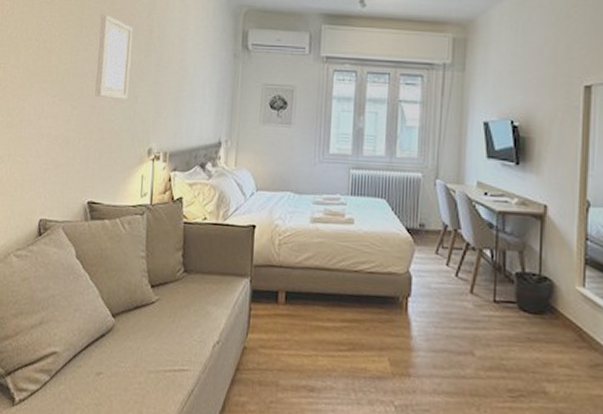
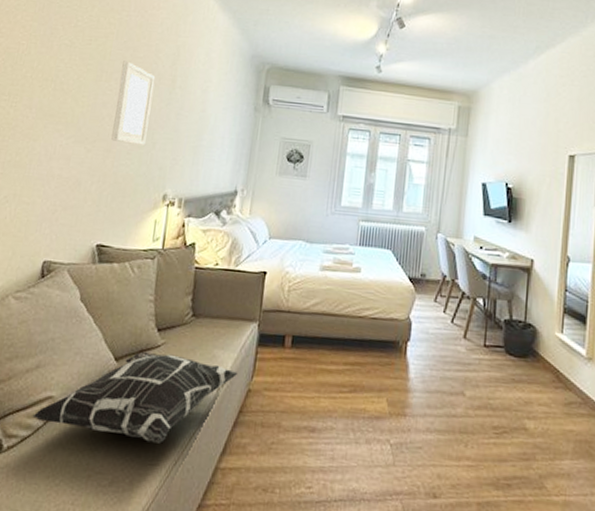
decorative pillow: none [39,308,233,400] -> present [32,352,238,444]

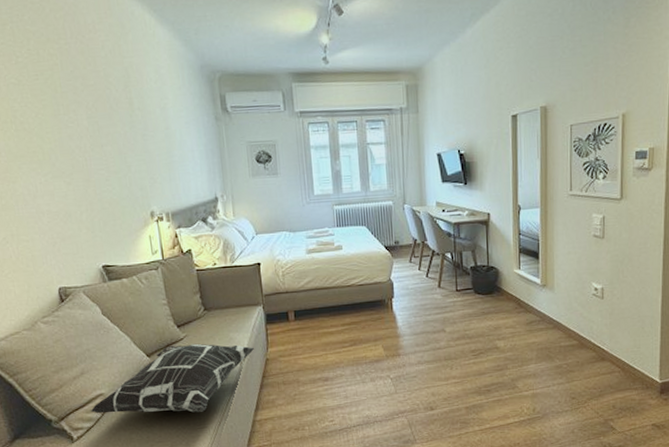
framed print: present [111,61,156,145] -> none [75,90,120,171]

